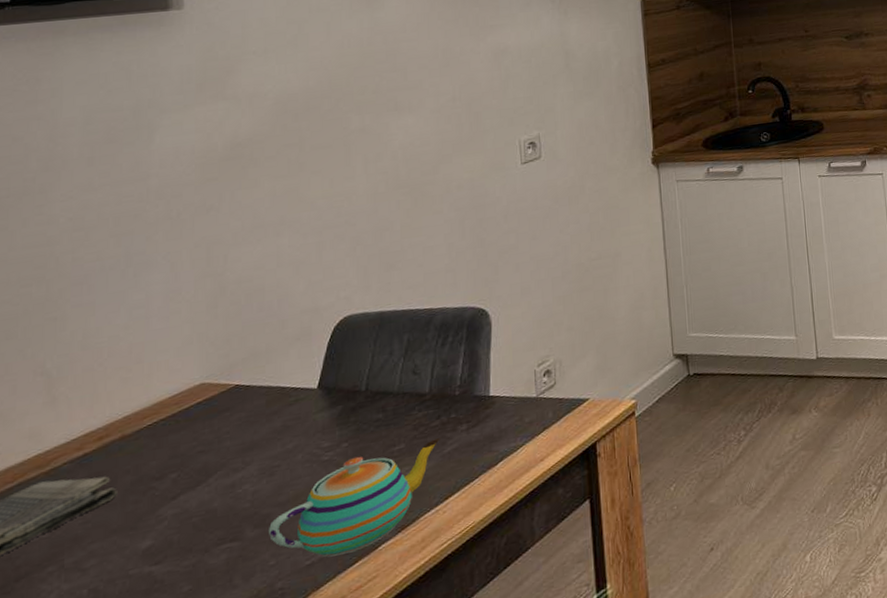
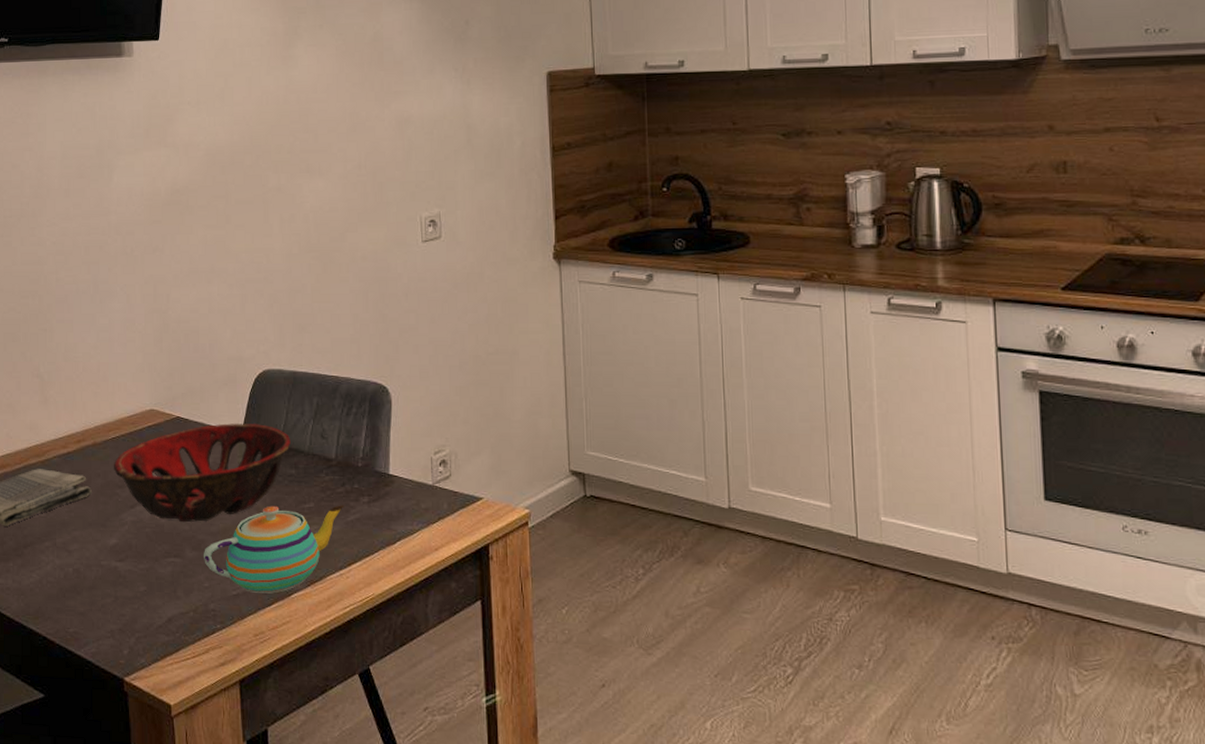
decorative bowl: none [149,373,378,503] -> present [114,423,292,523]

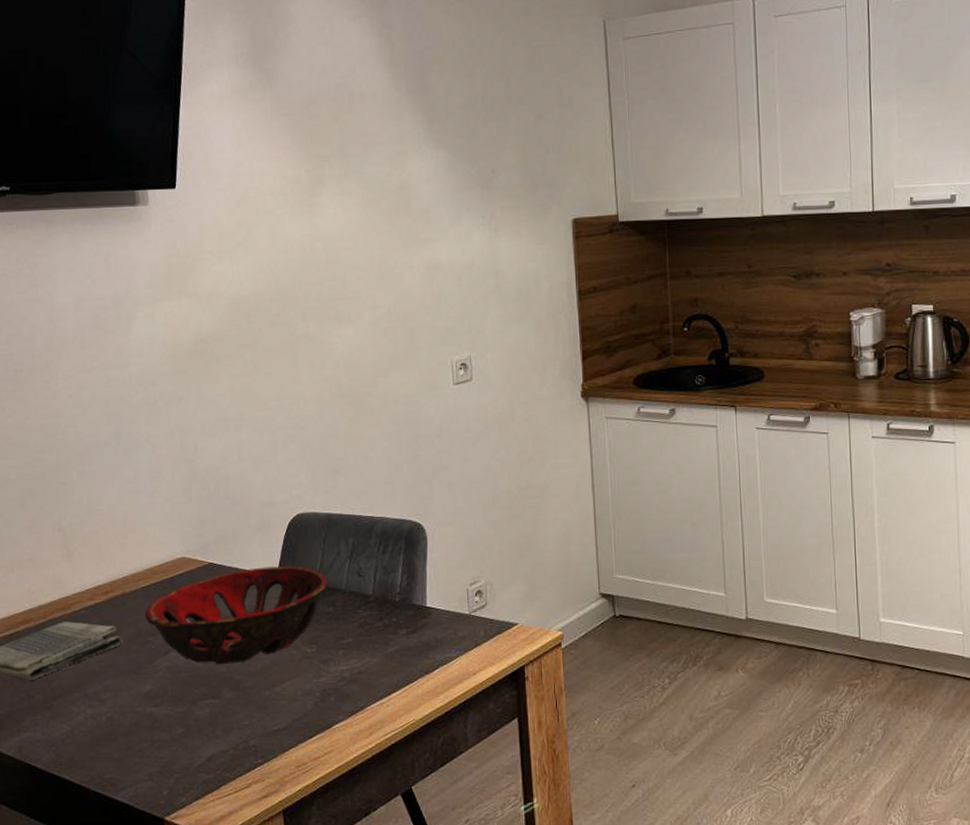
teapot: present [204,505,344,594] -> none [242,638,383,727]

